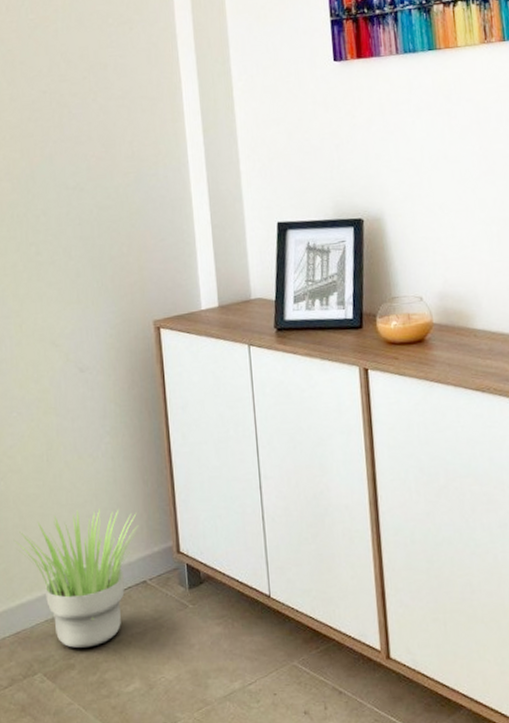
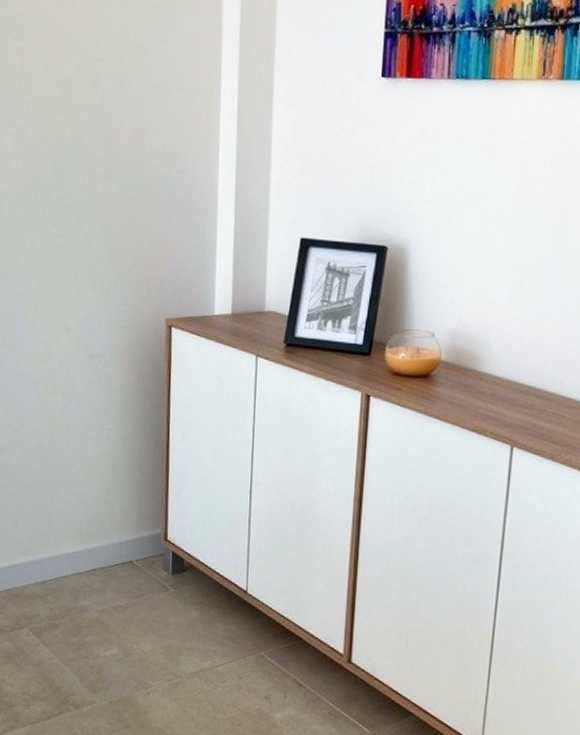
potted plant: present [13,508,138,648] -> none [11,488,130,612]

